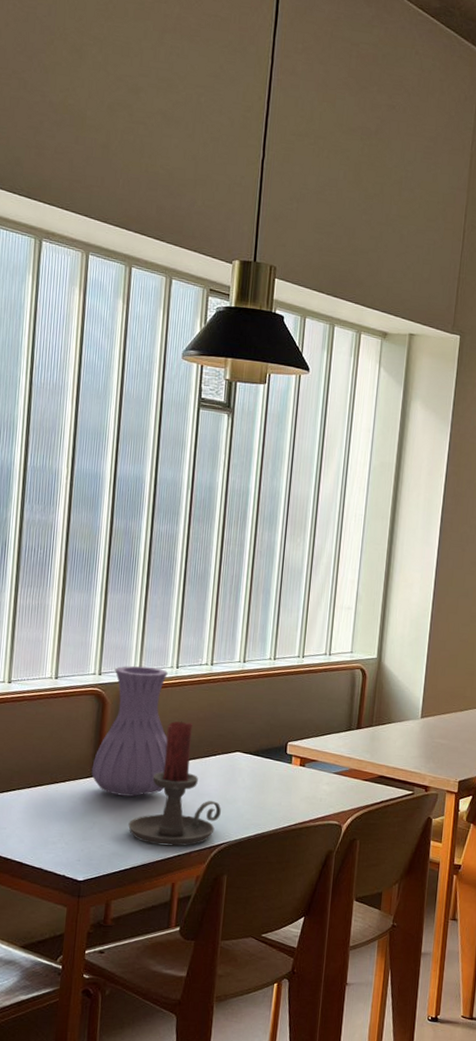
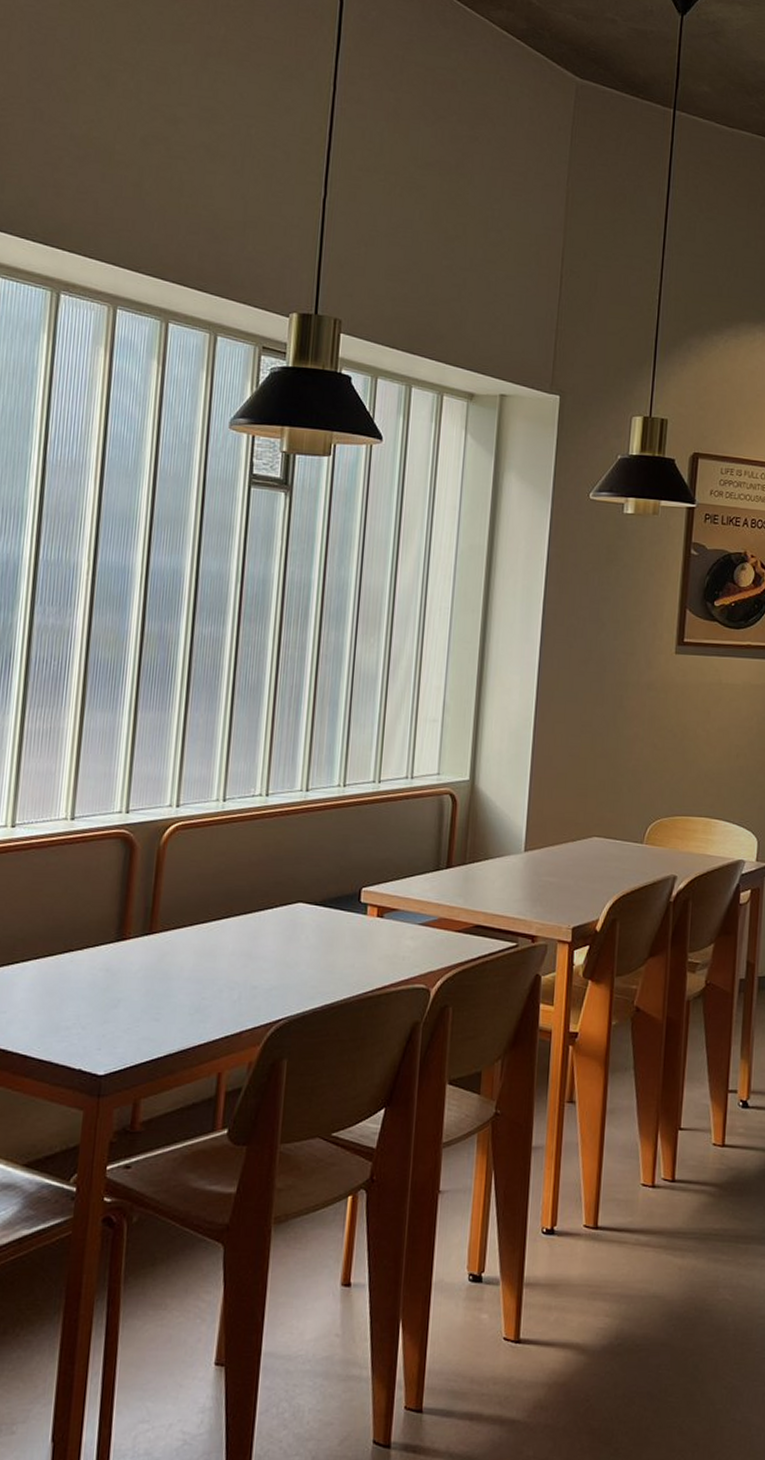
vase: present [91,665,168,797] -> none [116,800,212,965]
candle holder: present [128,721,221,847] -> none [162,867,280,1026]

